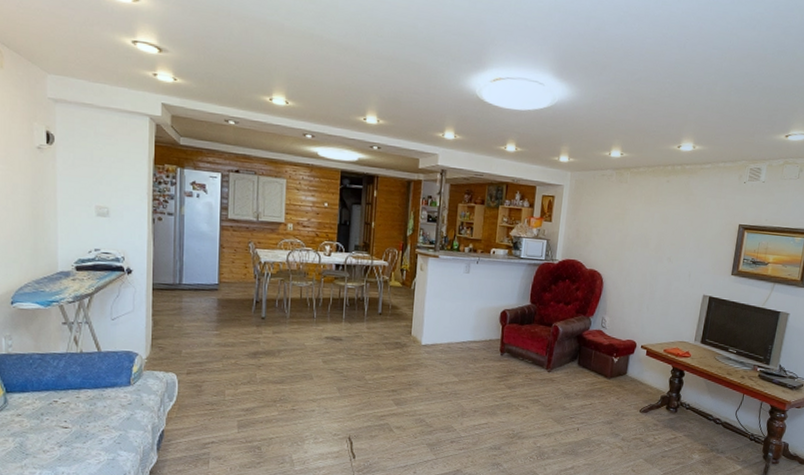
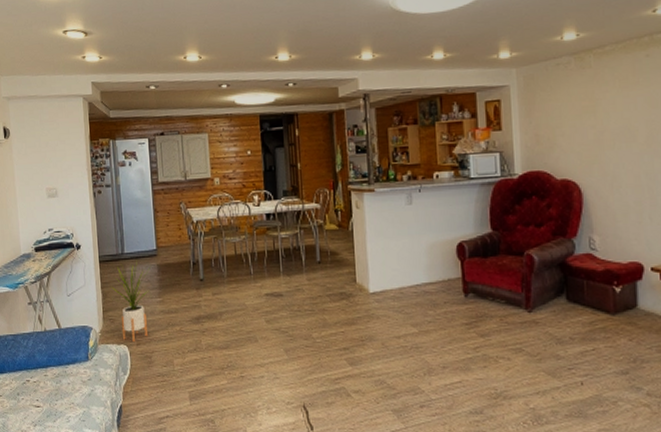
house plant: none [163,293,210,370] -> present [111,261,151,341]

